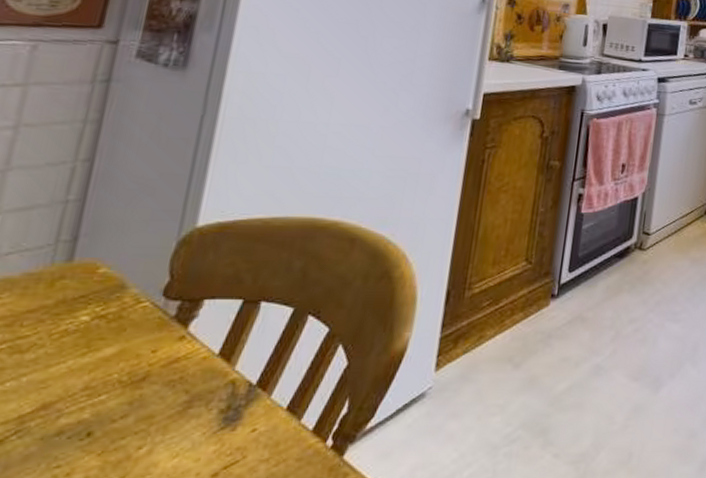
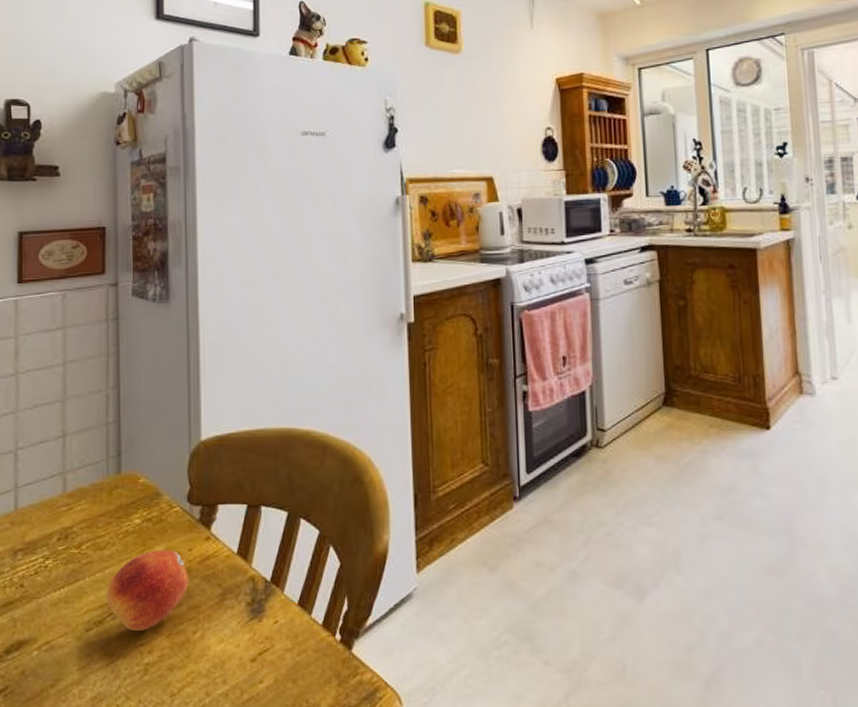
fruit: none [14,351,146,450] -> present [106,550,188,631]

